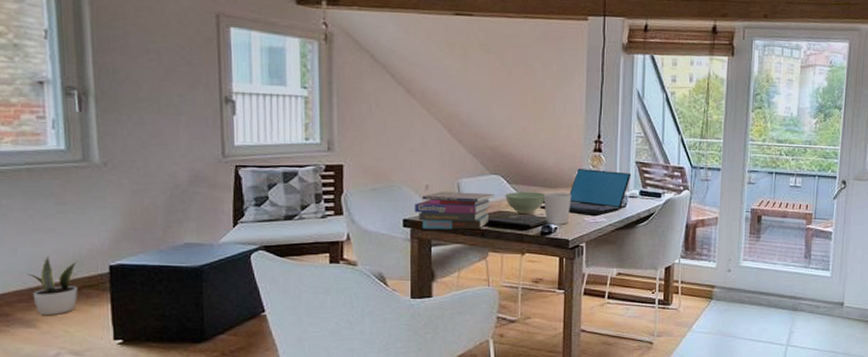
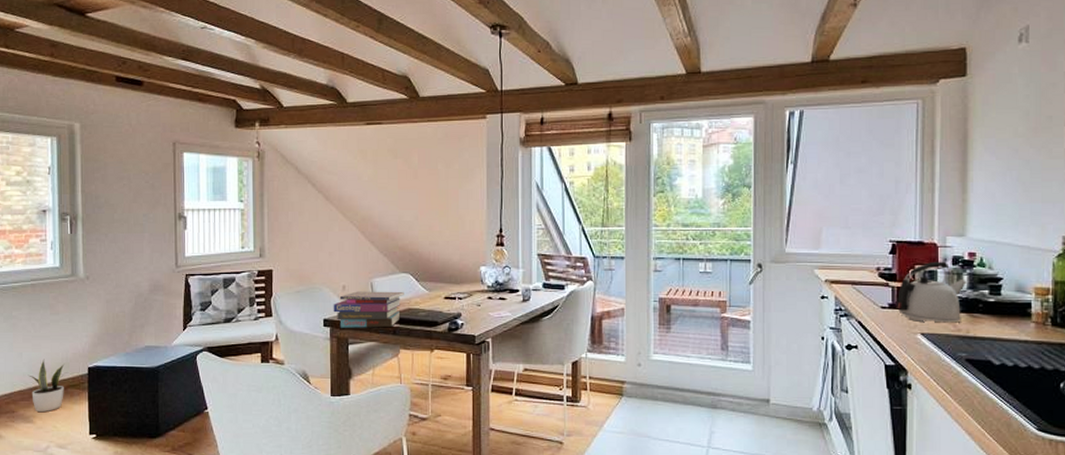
bowl: present [505,191,545,216] -> none [414,288,451,313]
laptop: present [539,169,632,216] -> none [446,264,534,310]
dixie cup: present [543,192,572,225] -> none [450,288,477,320]

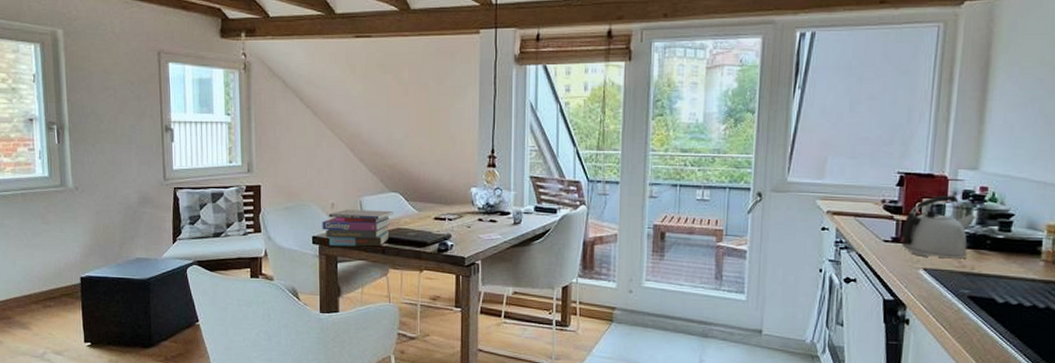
potted plant: present [28,359,66,413] -> none [22,267,59,320]

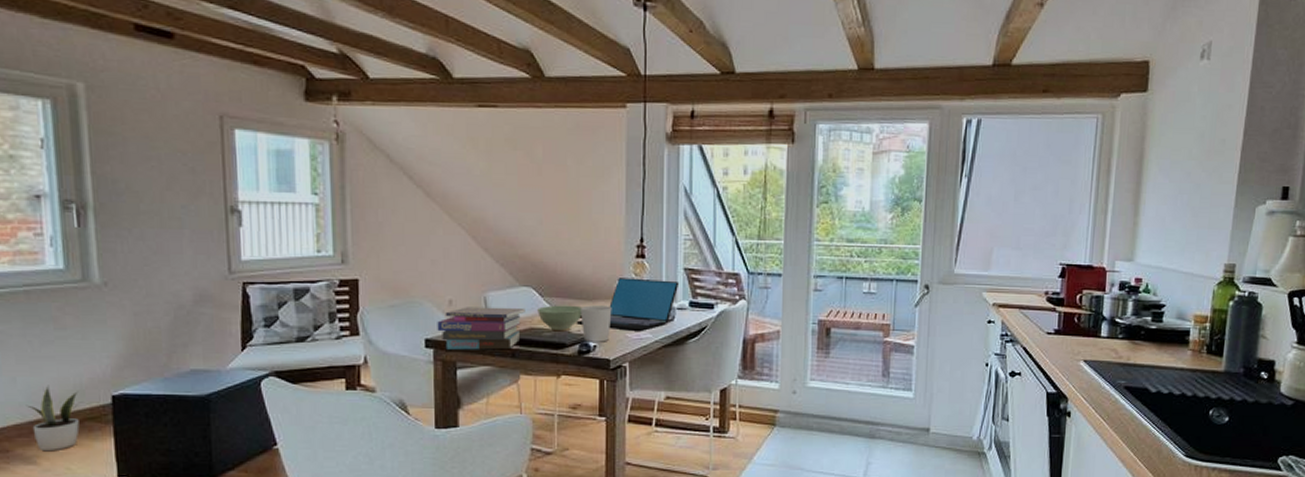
potted plant: none [22,267,59,320] -> present [25,385,81,452]
bowl: none [404,208,441,233] -> present [537,305,582,333]
laptop: none [436,185,526,232] -> present [576,278,680,331]
dixie cup: none [440,209,467,242] -> present [580,305,612,342]
kettle: present [900,195,976,259] -> none [1062,286,1131,350]

